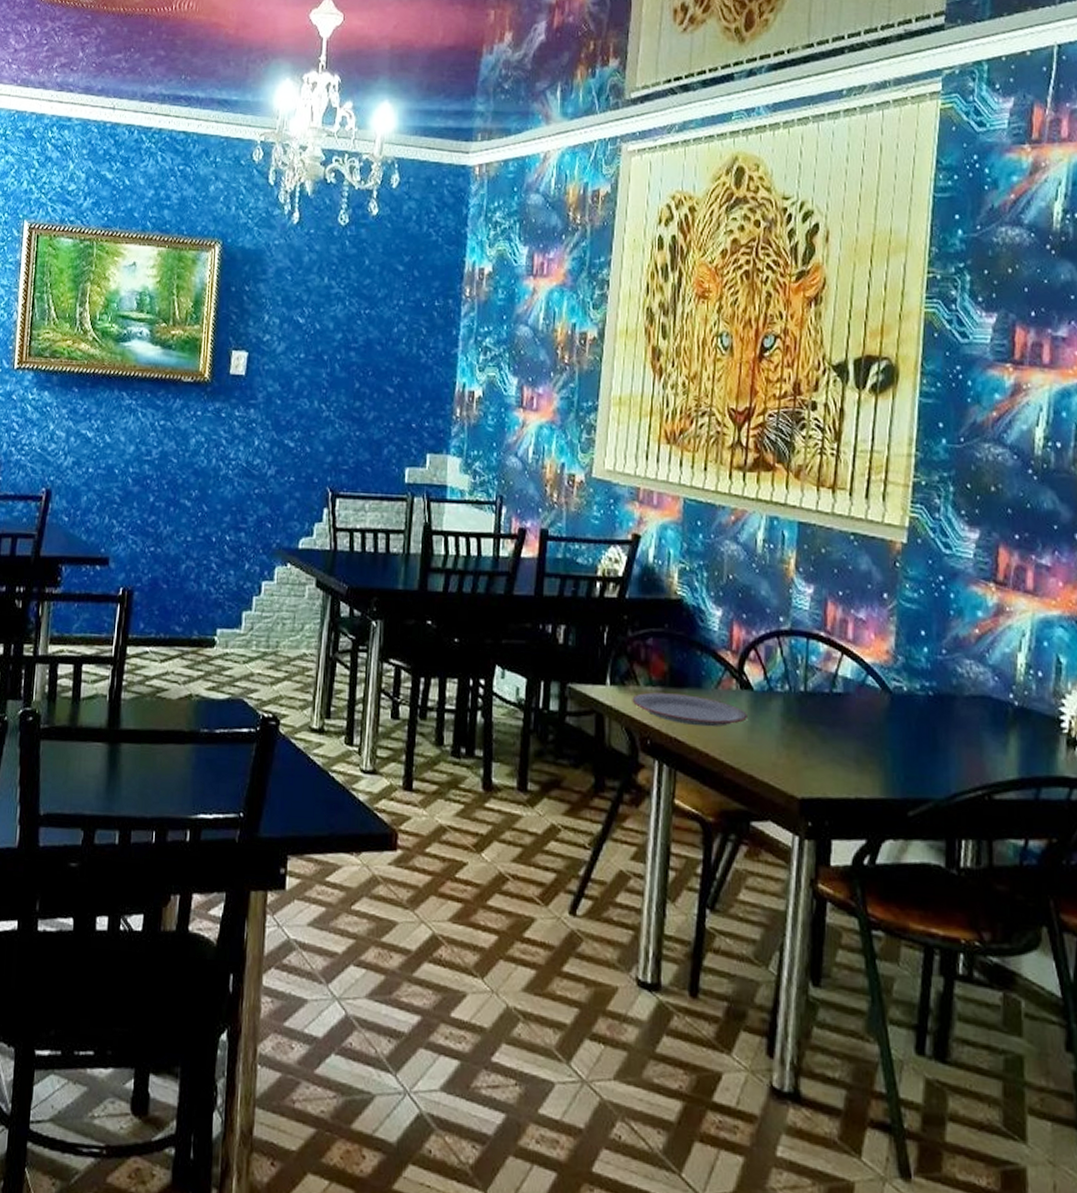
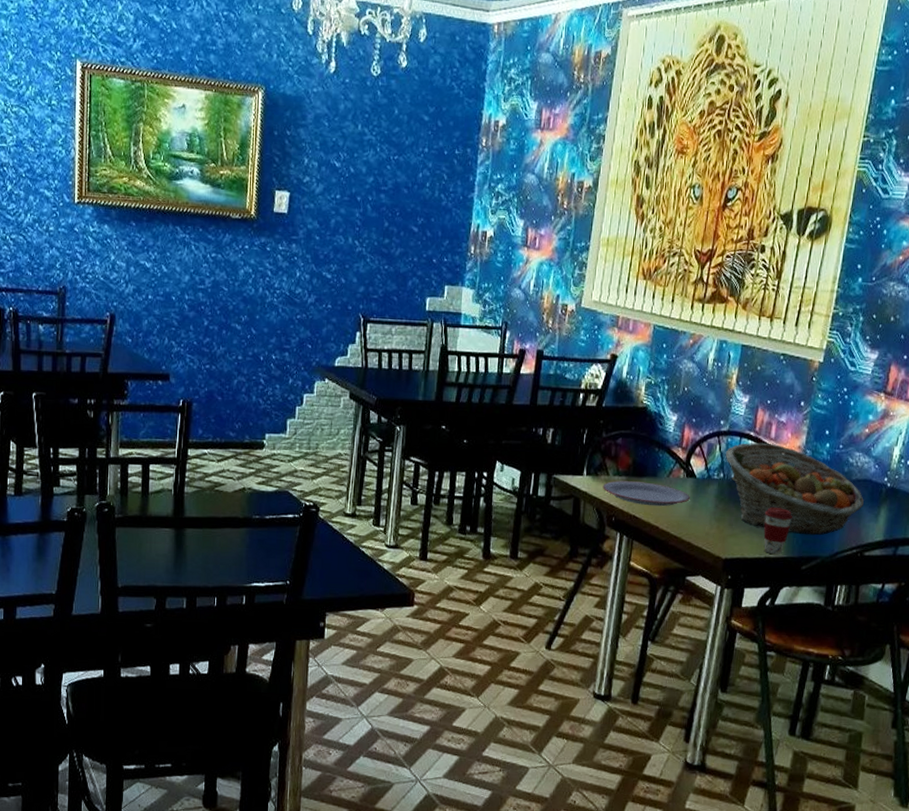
fruit basket: none [789,644,984,770] -> present [725,442,864,536]
coffee cup: none [849,731,889,795] -> present [763,507,793,555]

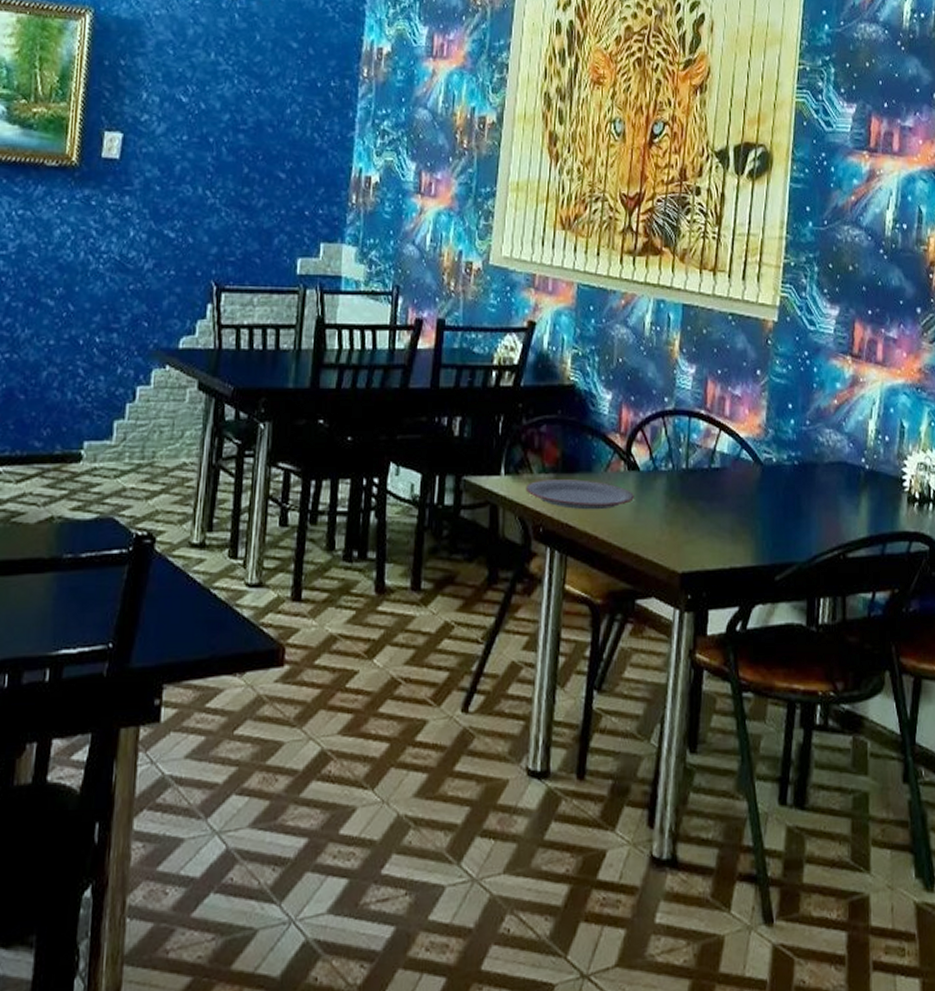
fruit basket: present [725,442,864,536] -> none [672,422,840,536]
coffee cup: present [763,507,793,555] -> none [725,503,759,564]

